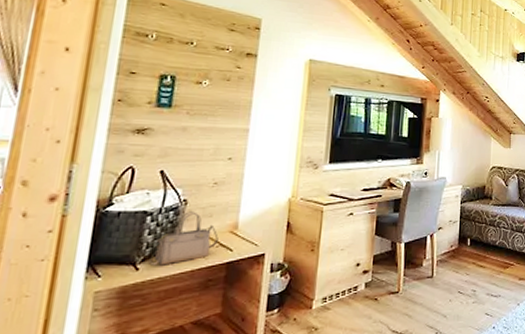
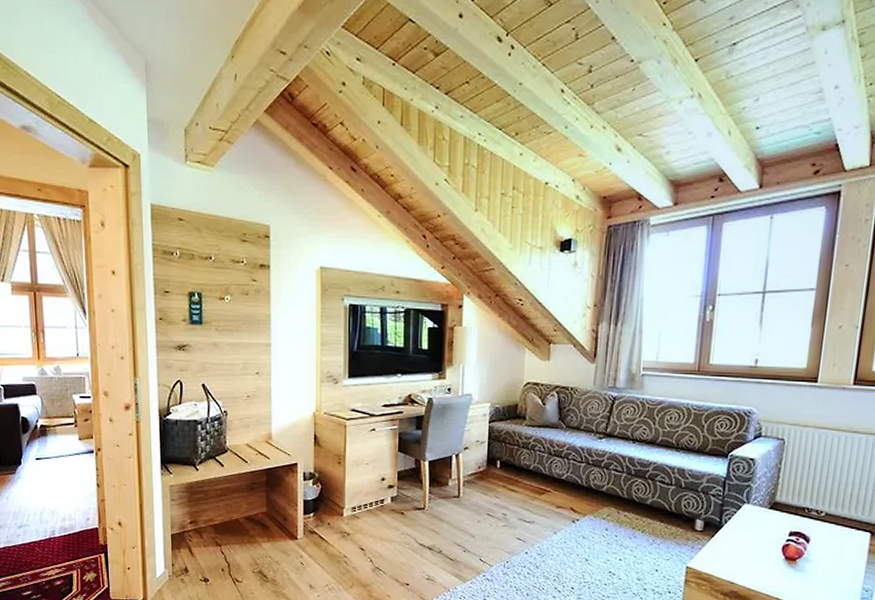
handbag: present [149,212,219,266] -> none [205,422,257,468]

